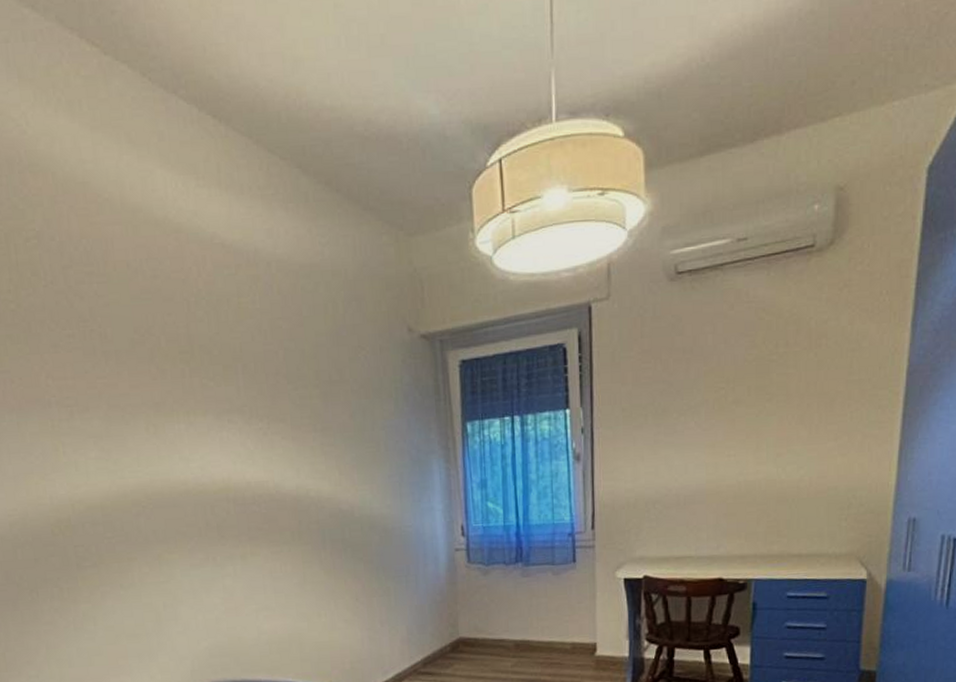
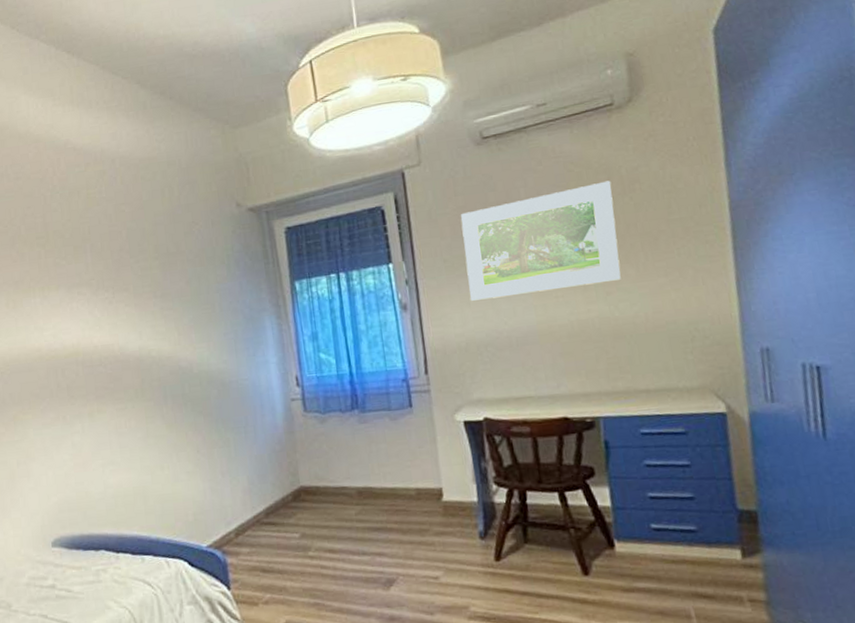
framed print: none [644,333,799,455] -> present [460,181,621,301]

